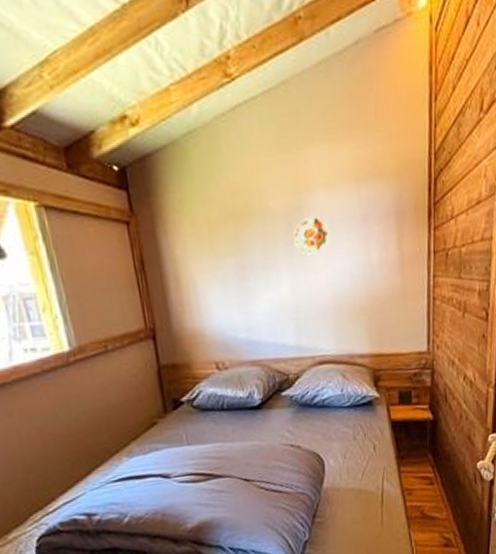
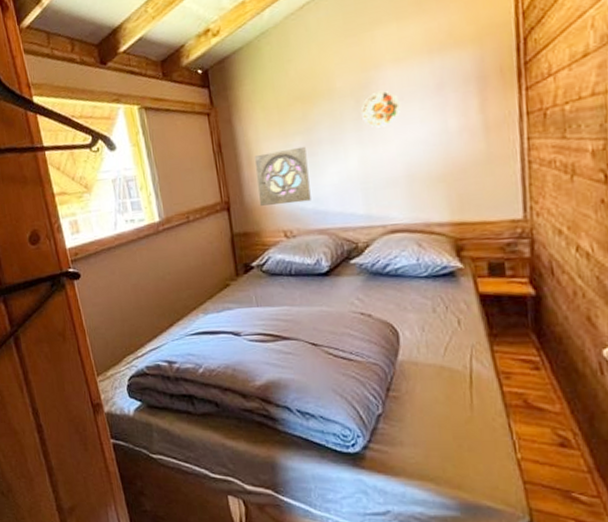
wall ornament: none [182,269,244,334] -> present [254,146,311,206]

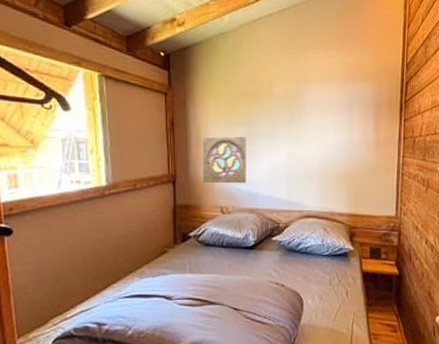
decorative plate: present [361,90,401,128] -> none [293,101,322,131]

